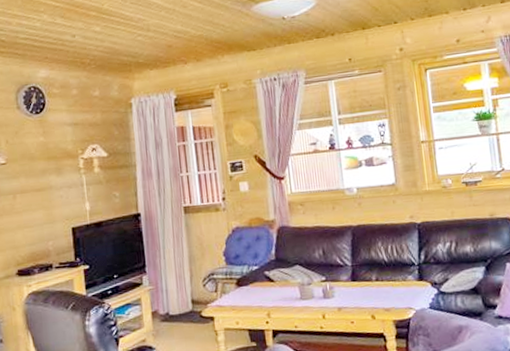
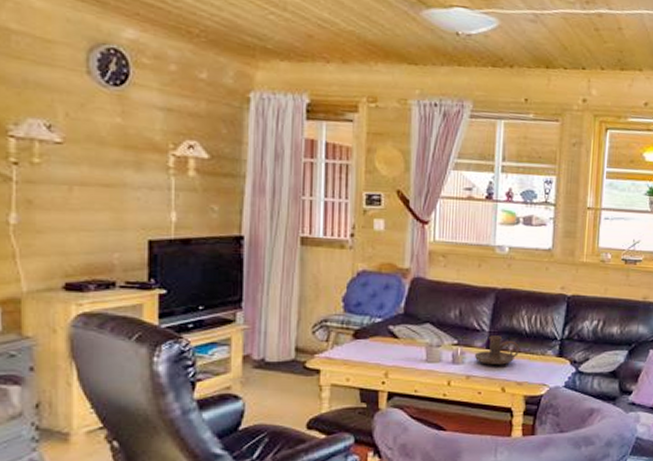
candle holder: none [342,268,382,296] -> present [474,335,519,365]

